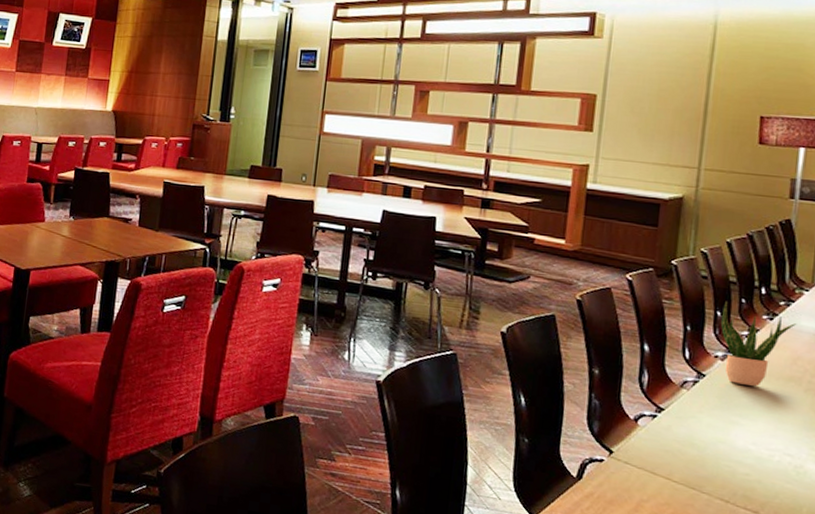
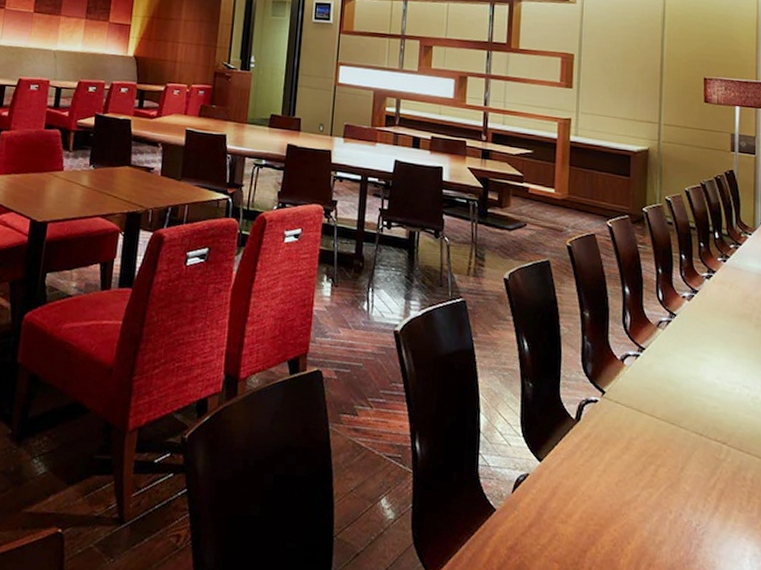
potted plant: present [721,301,797,386] -> none [686,245,745,324]

